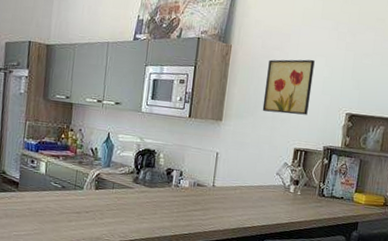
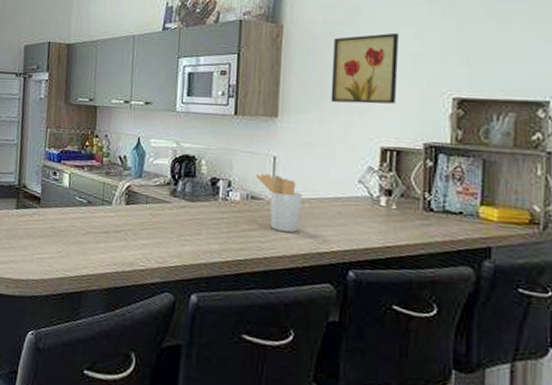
utensil holder: none [201,166,236,213] -> present [255,173,302,233]

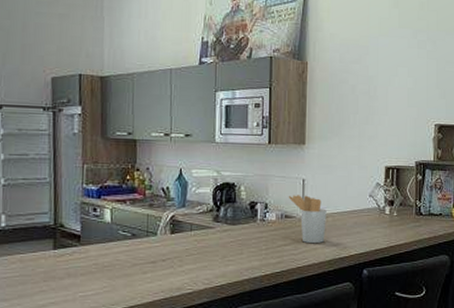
wall art: present [330,32,399,104] -> none [347,71,397,131]

